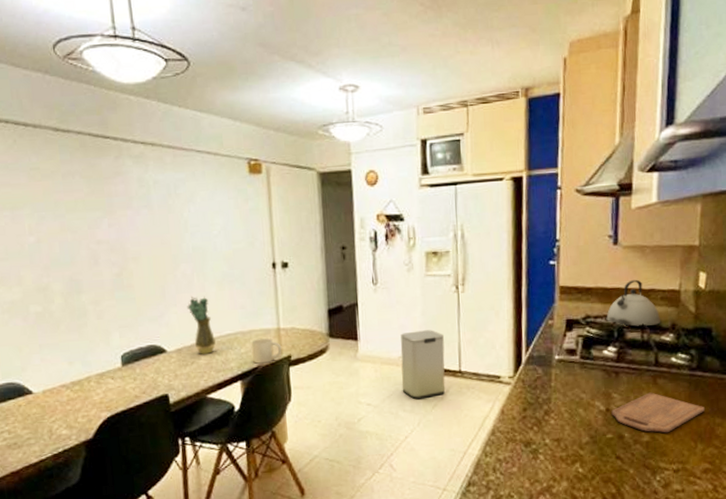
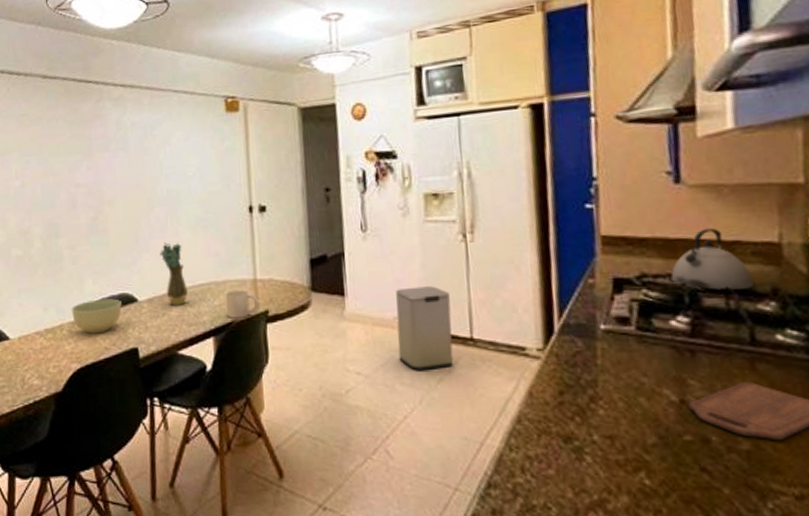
bowl: none [98,350,151,384] -> present [71,298,122,334]

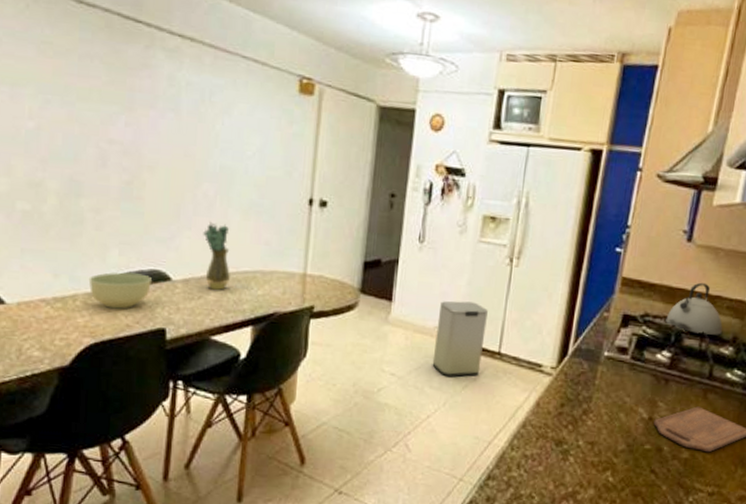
mug: present [226,290,259,318] -> none [270,282,305,311]

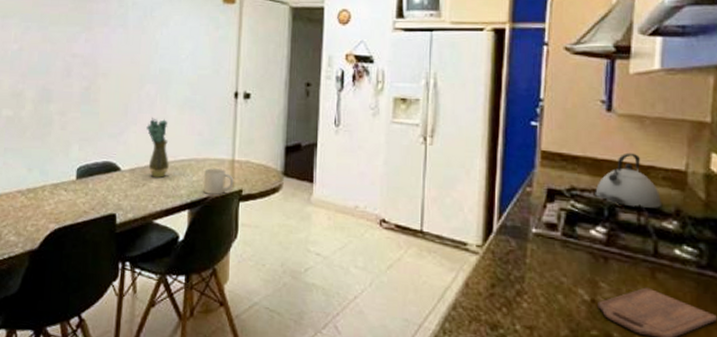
bowl: present [88,272,152,309] -> none [55,165,105,197]
mug: none [270,282,305,311] -> present [204,168,234,195]
pedal bin: present [432,301,488,378] -> none [355,180,406,257]

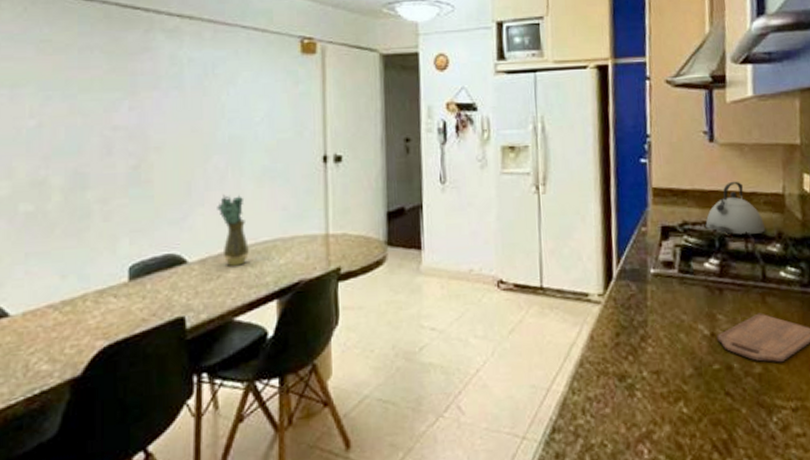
mug: present [204,168,234,195] -> none [293,246,330,278]

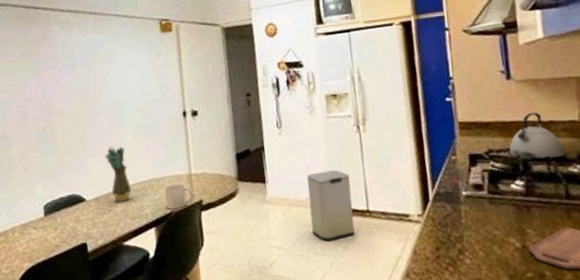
mug: none [293,246,330,278] -> present [165,184,194,210]
pedal bin: none [471,237,525,323] -> present [307,170,355,242]

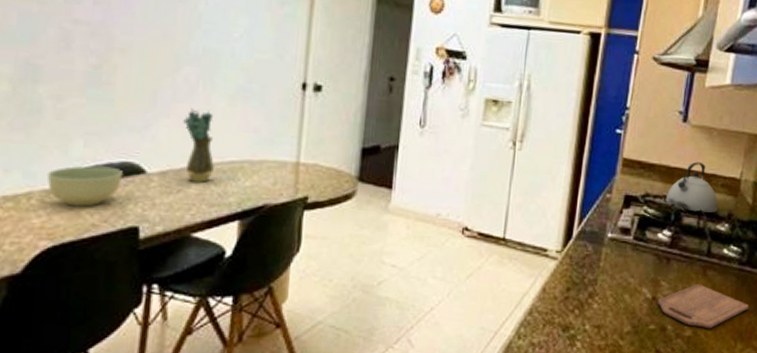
bowl: none [22,200,71,234] -> present [46,165,123,207]
mug: present [165,184,194,210] -> none [259,172,298,203]
pedal bin: present [307,170,355,242] -> none [435,186,492,266]

